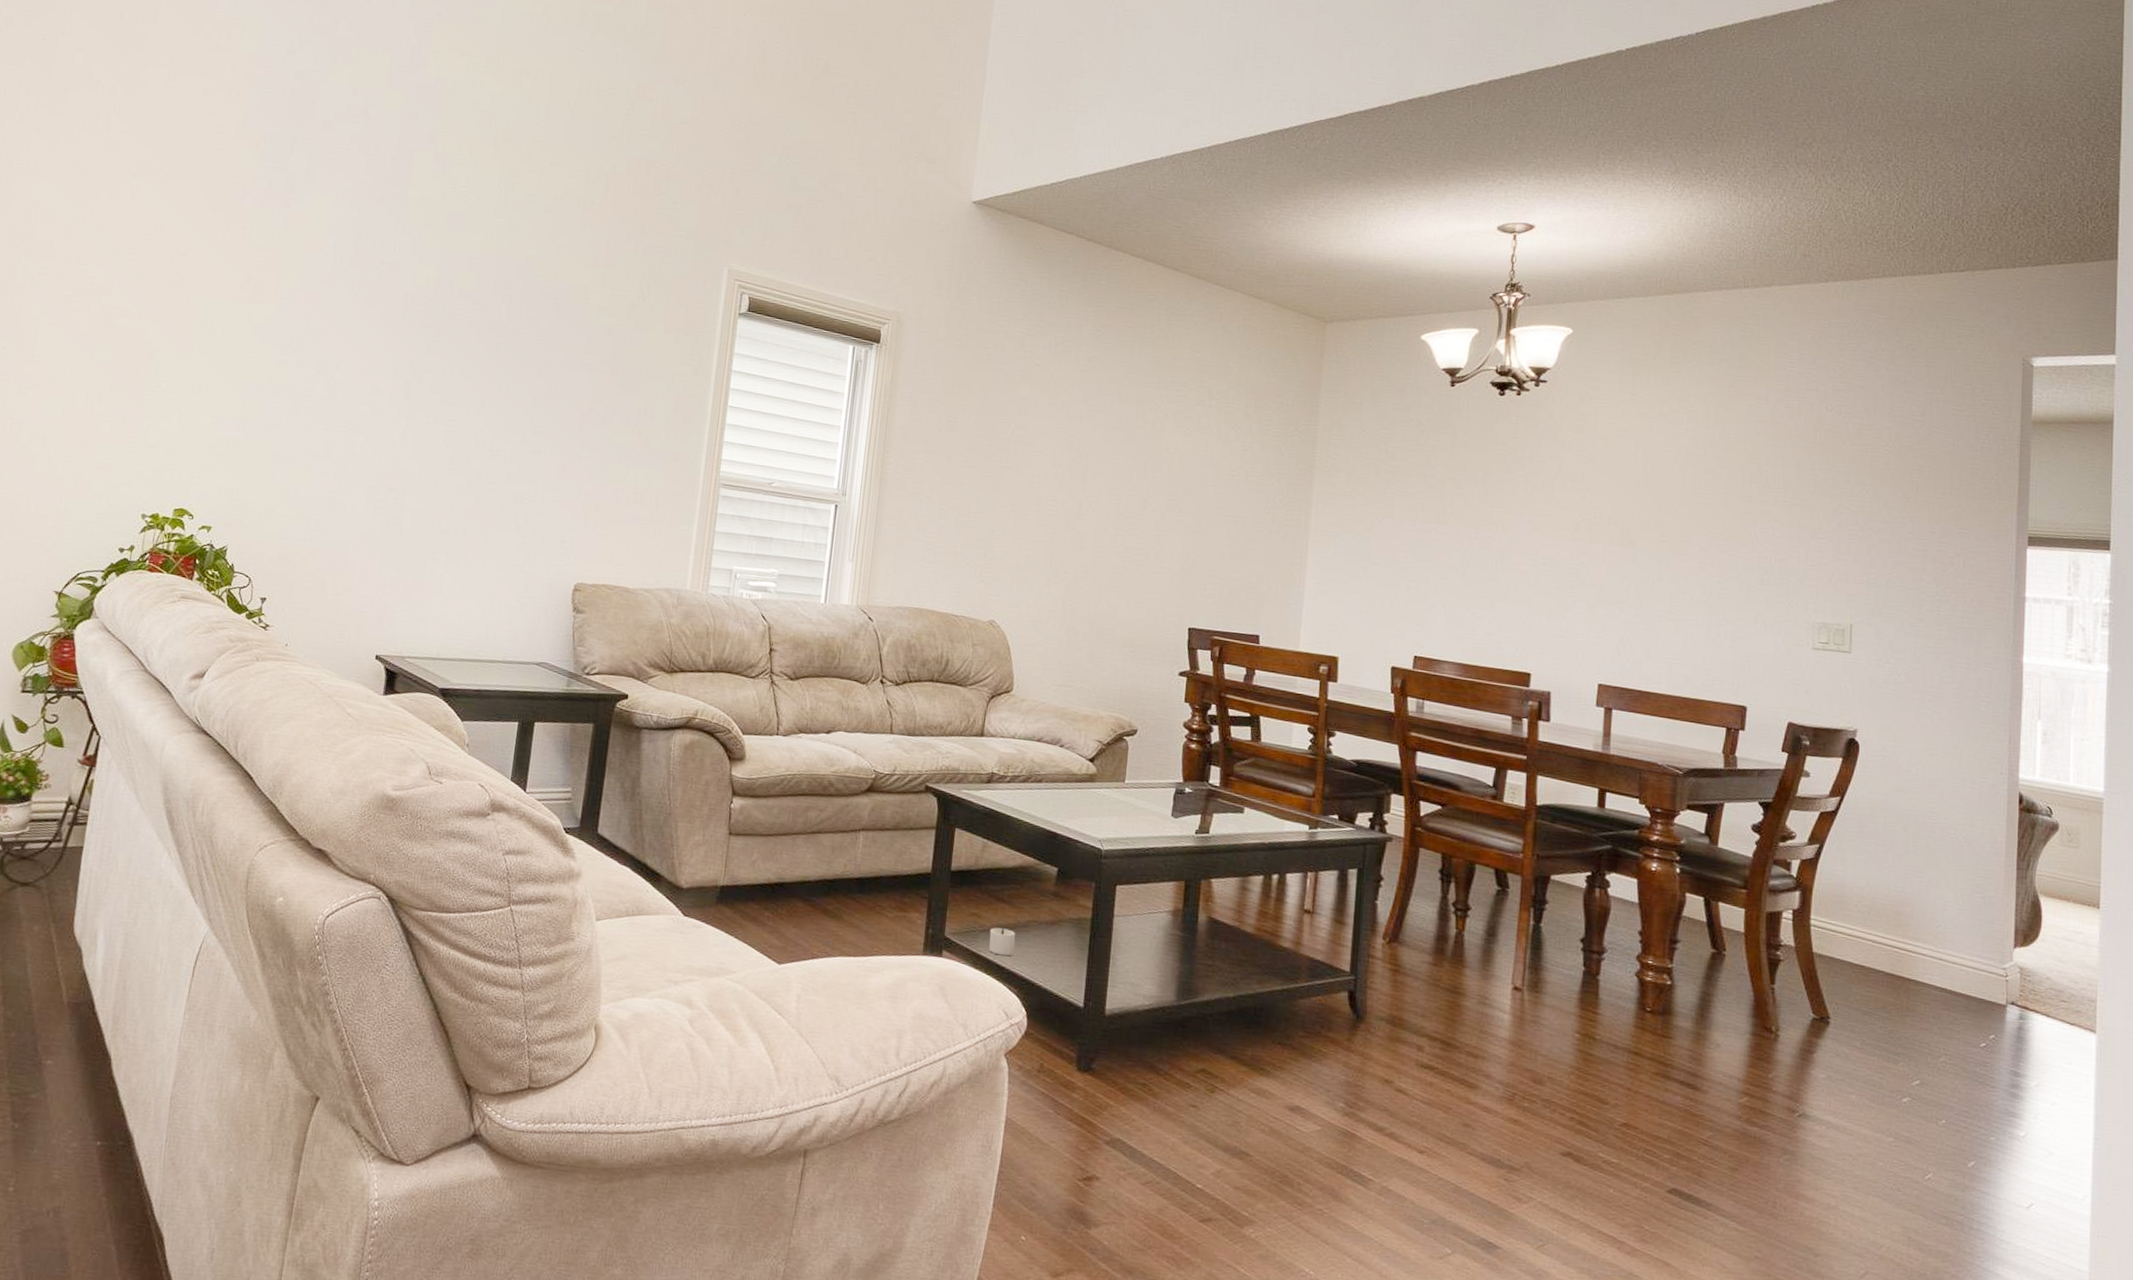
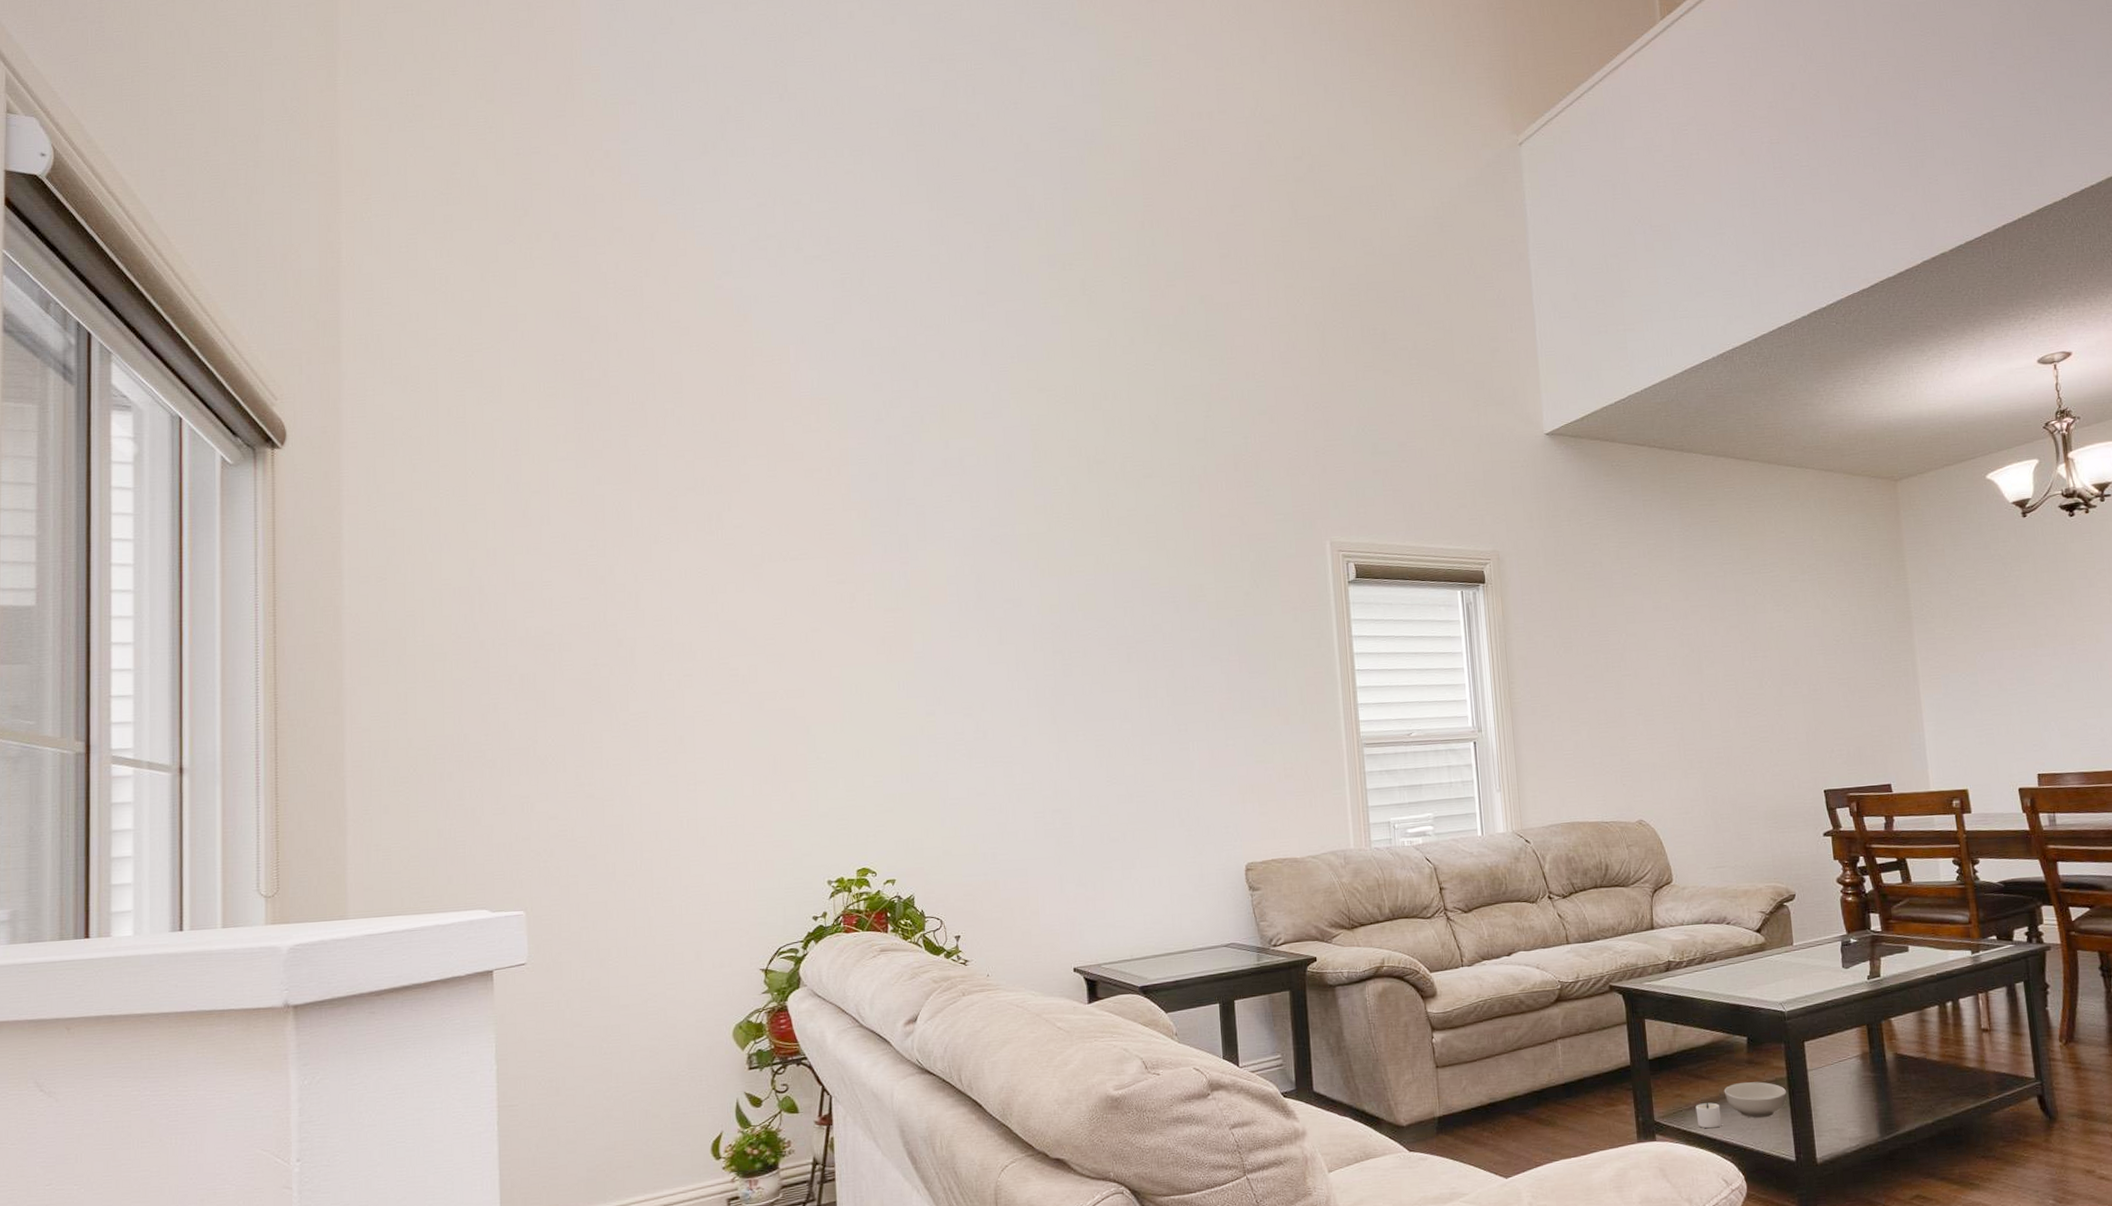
bowl: none [1022,914,1088,957] -> present [1723,1081,1787,1119]

